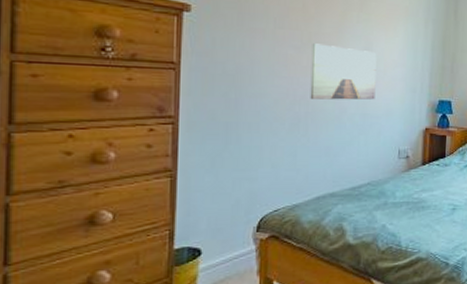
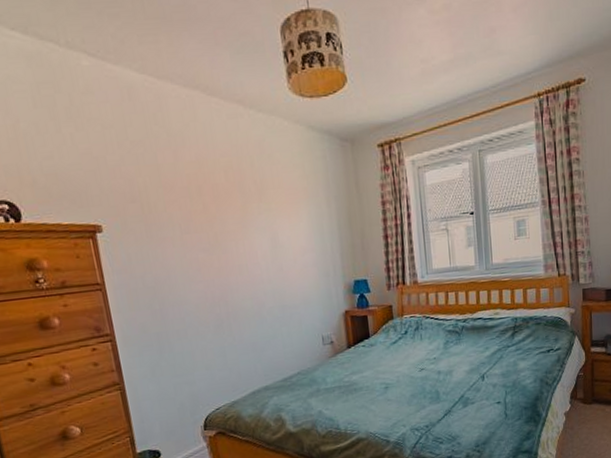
wall art: present [310,43,377,100] -> none [219,241,290,299]

